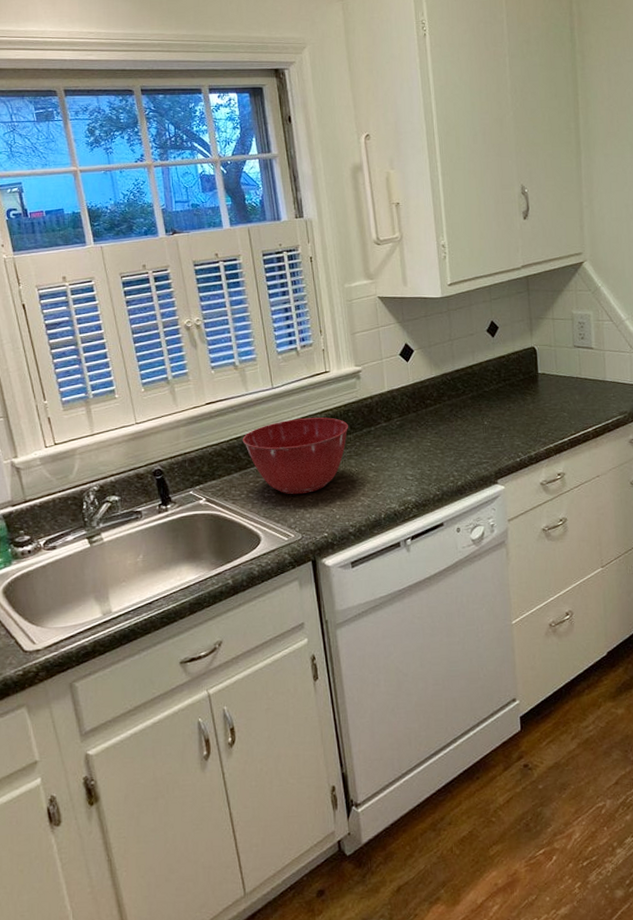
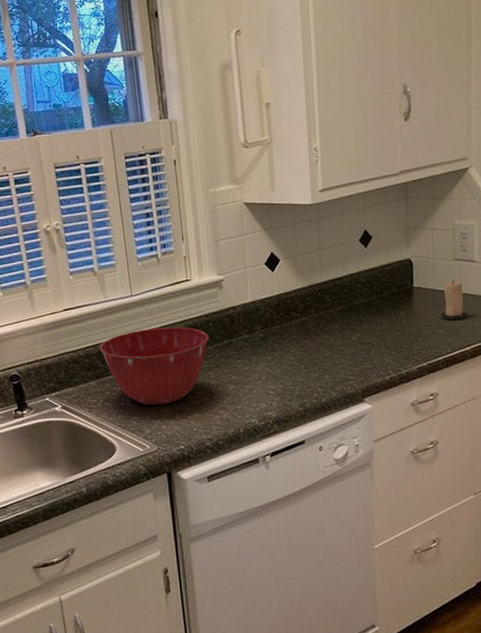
candle: none [564,366,588,404] -> present [441,280,467,321]

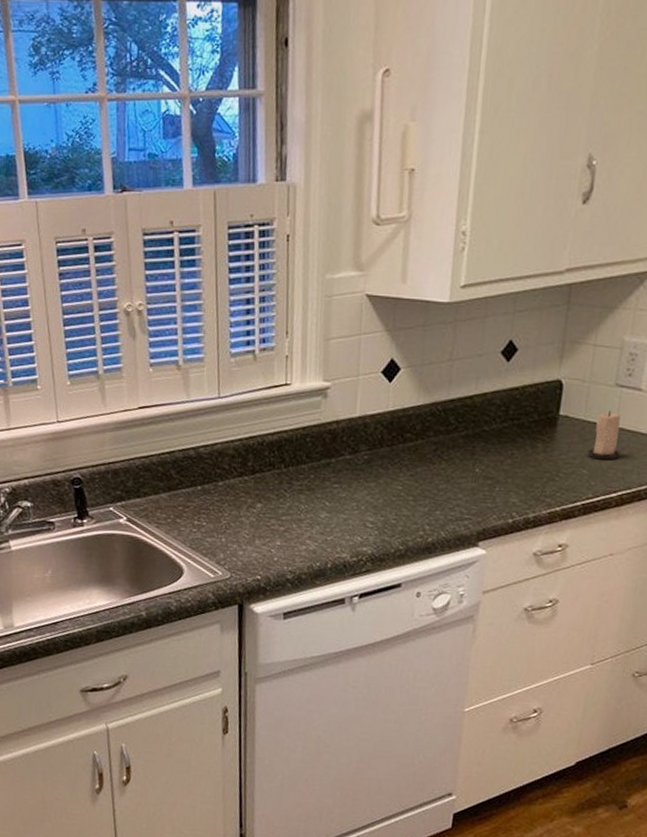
mixing bowl: present [99,327,208,405] -> none [176,437,304,528]

